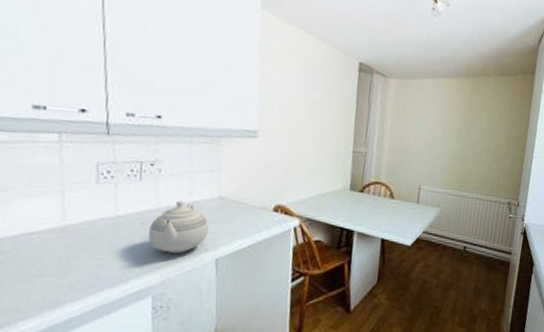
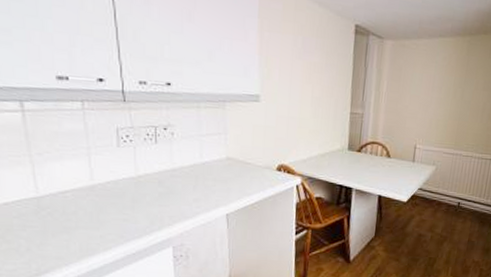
teapot: present [148,200,209,254] -> none [165,161,219,209]

